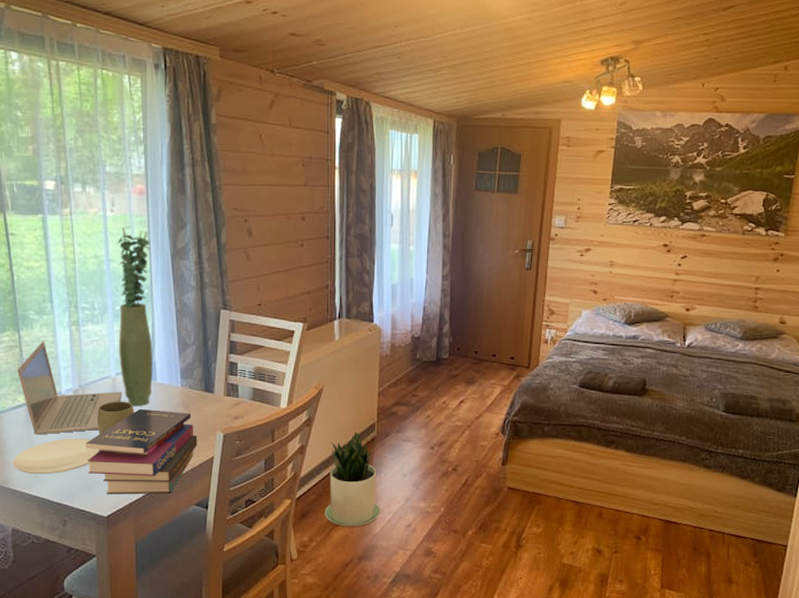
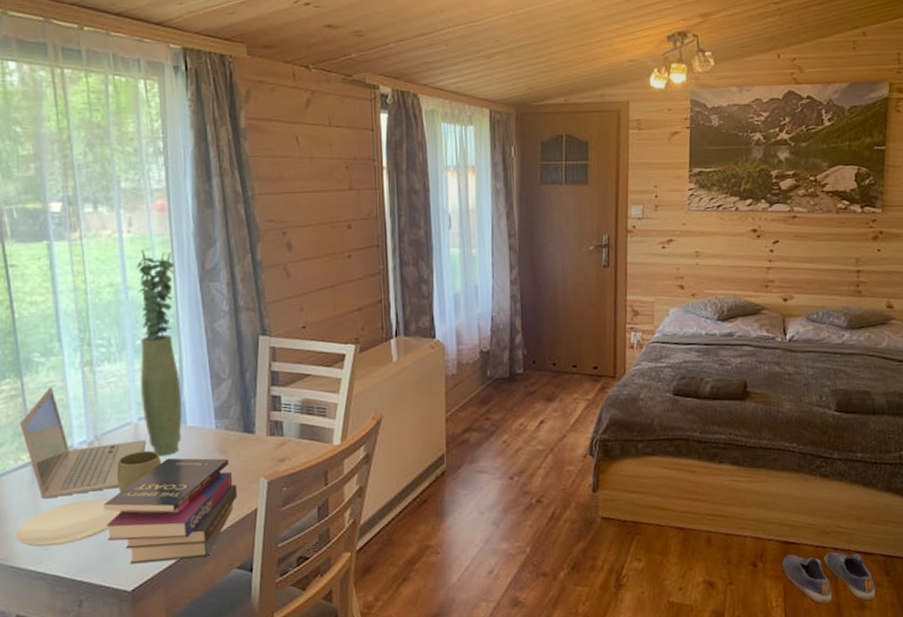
planter: present [324,431,381,528] -> none [391,465,457,581]
shoe: none [663,532,743,576] -> present [782,551,875,604]

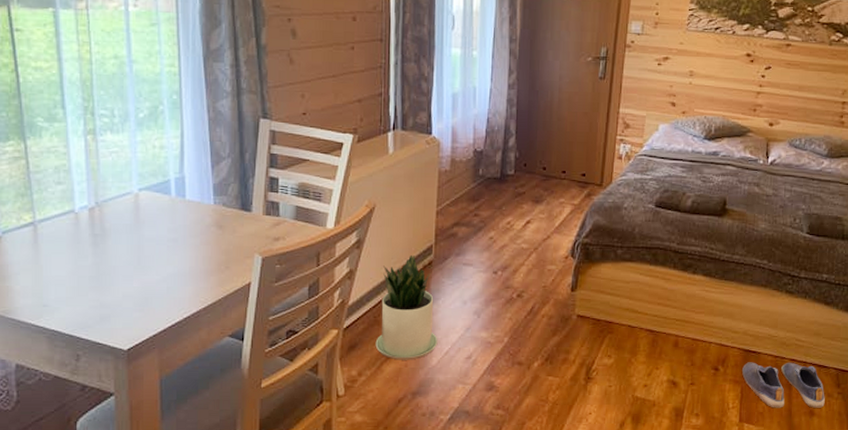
plate: present [16,498,121,547] -> none [17,261,119,303]
laptop: present [20,387,147,499] -> none [23,152,146,258]
books: present [104,458,238,564] -> none [103,229,232,325]
mug: present [117,450,162,493] -> none [117,220,160,258]
vase: present [136,249,182,455] -> none [141,24,182,226]
planter: none [391,465,457,581] -> present [375,254,438,360]

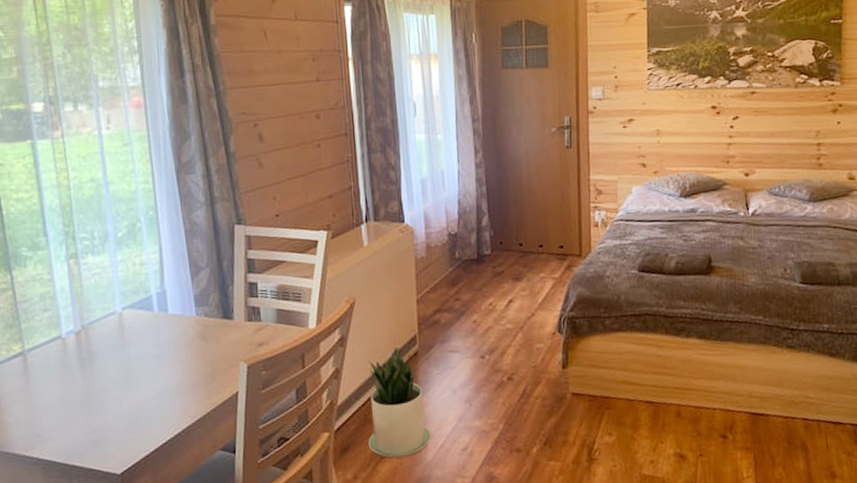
shoe: present [742,362,825,408] -> none [752,421,846,474]

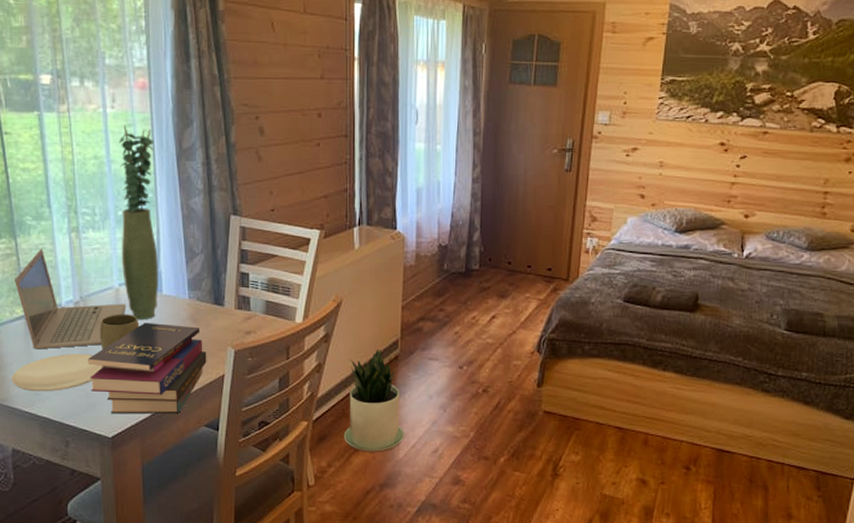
plate: none [10,386,109,434] -> present [12,353,103,392]
laptop: none [11,280,131,387] -> present [15,249,127,350]
books: none [92,344,219,448] -> present [88,323,207,414]
mug: none [103,338,146,380] -> present [100,314,140,350]
vase: none [115,145,164,343] -> present [118,125,158,319]

